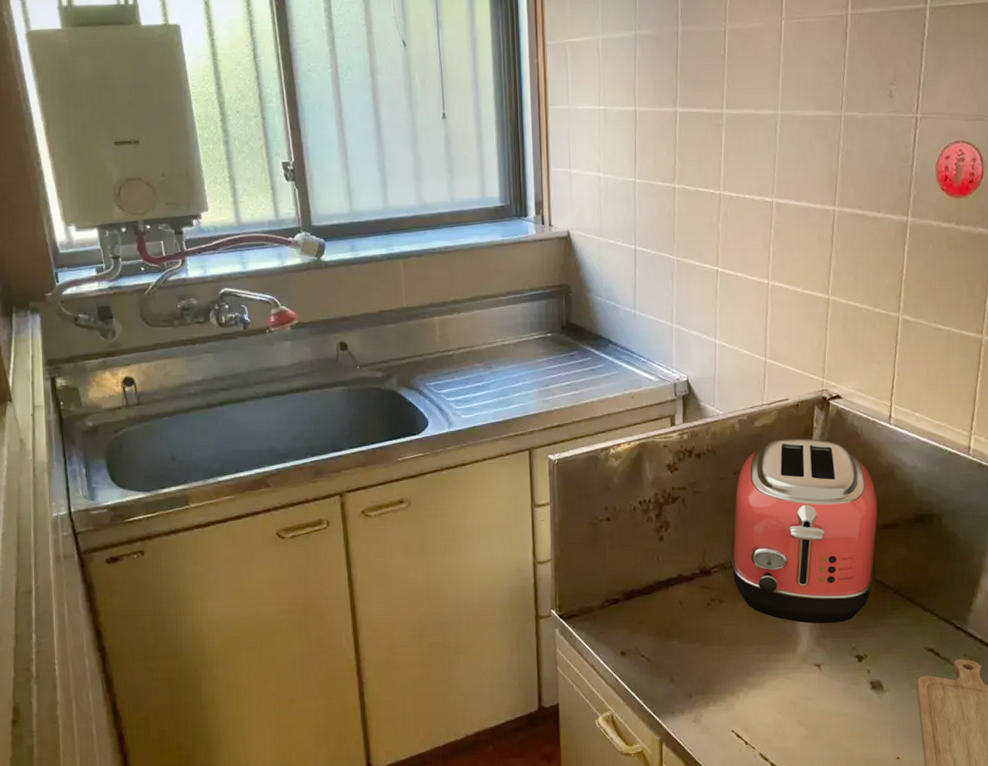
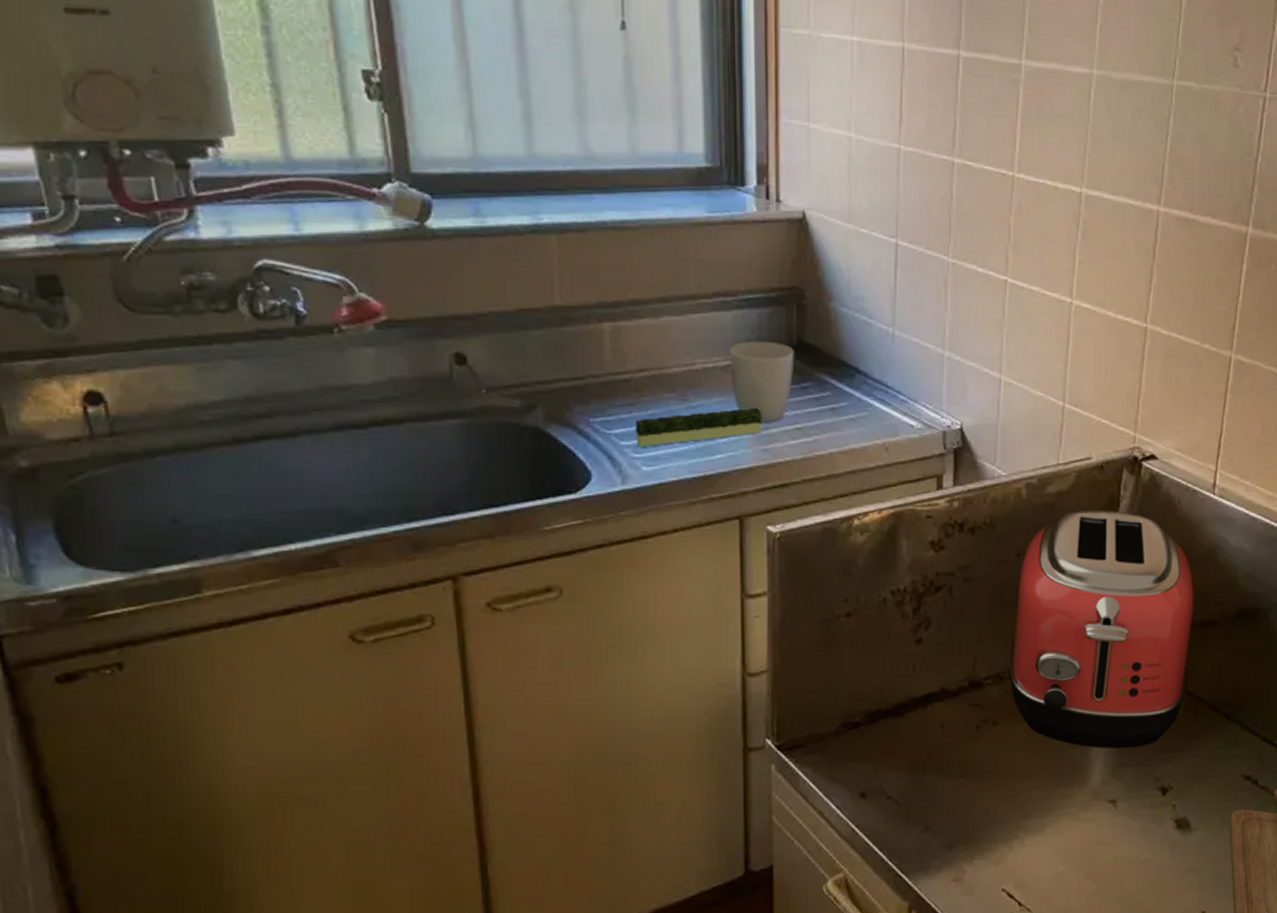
sponge: none [457,370,544,401] -> present [635,406,763,447]
cup: none [519,324,565,381] -> present [729,341,795,422]

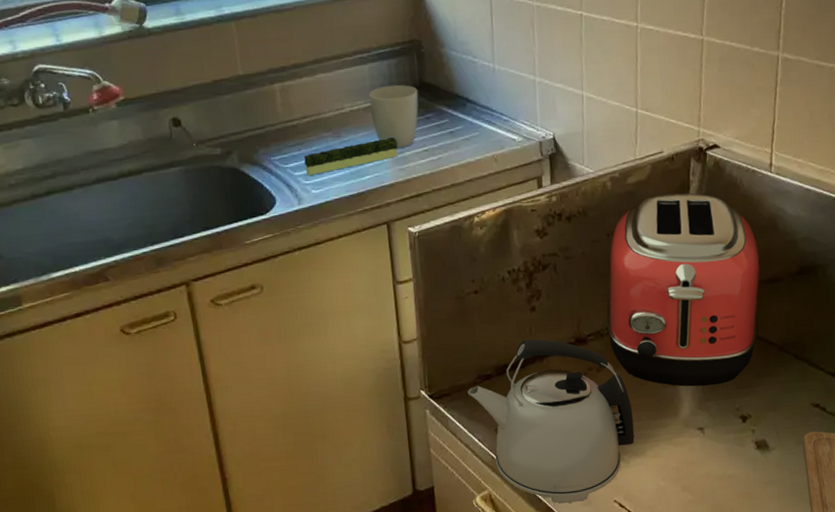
kettle: none [827,679,1033,892] -> present [467,339,635,504]

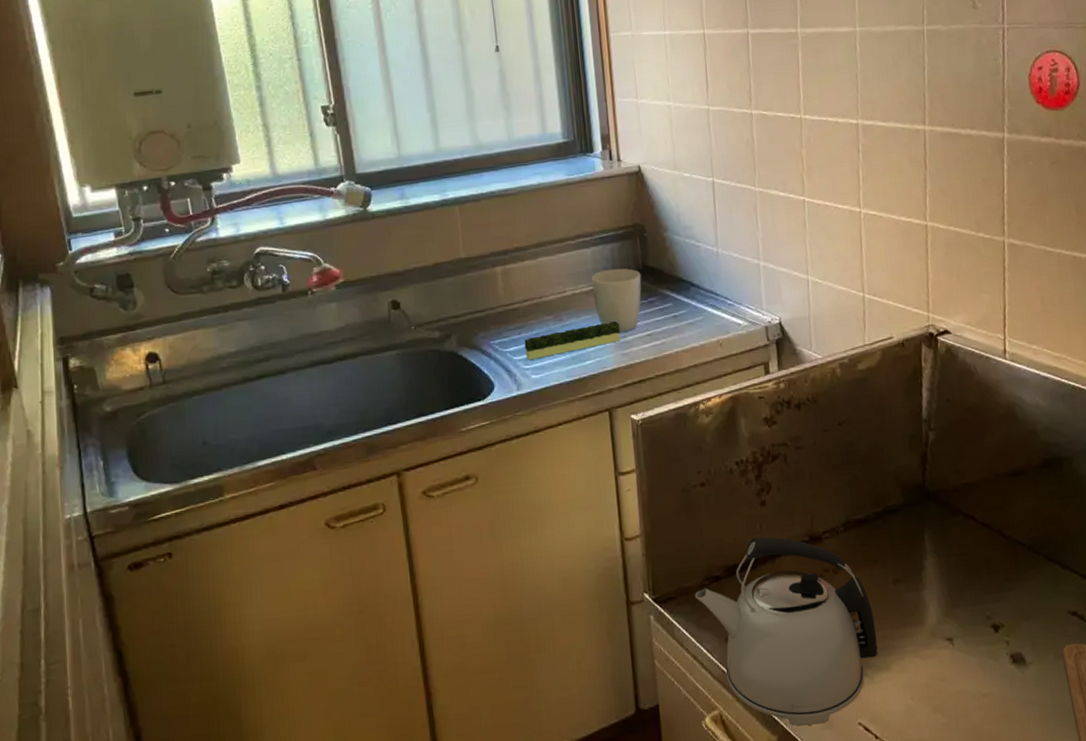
toaster: present [606,192,760,387] -> none [841,379,1006,591]

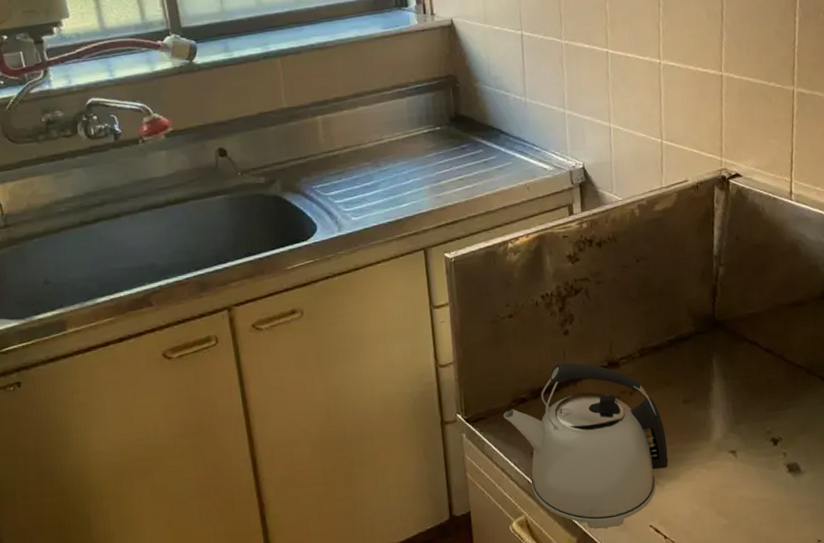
sponge: present [524,320,621,360] -> none [344,166,435,203]
cup: present [591,268,642,332] -> none [407,117,455,177]

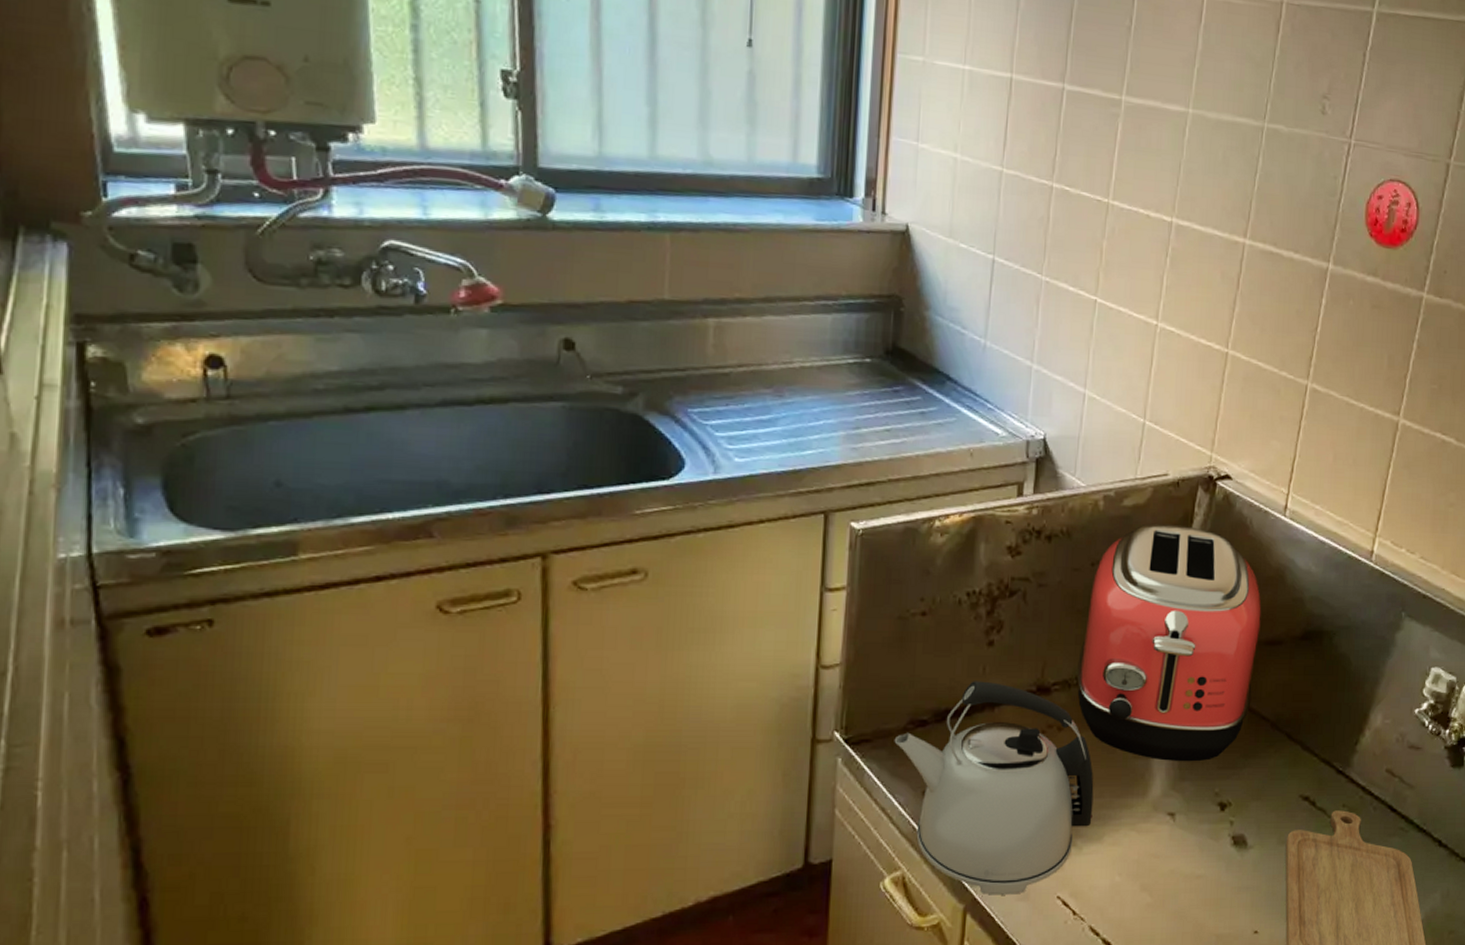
toaster: none [637,219,786,410] -> present [1077,522,1262,762]

